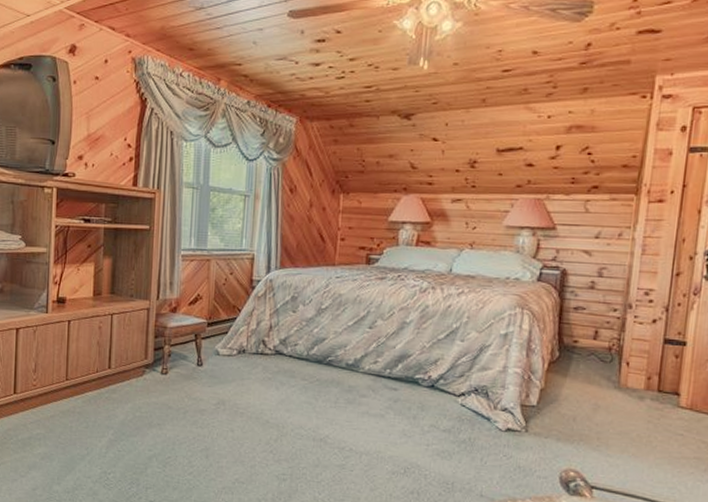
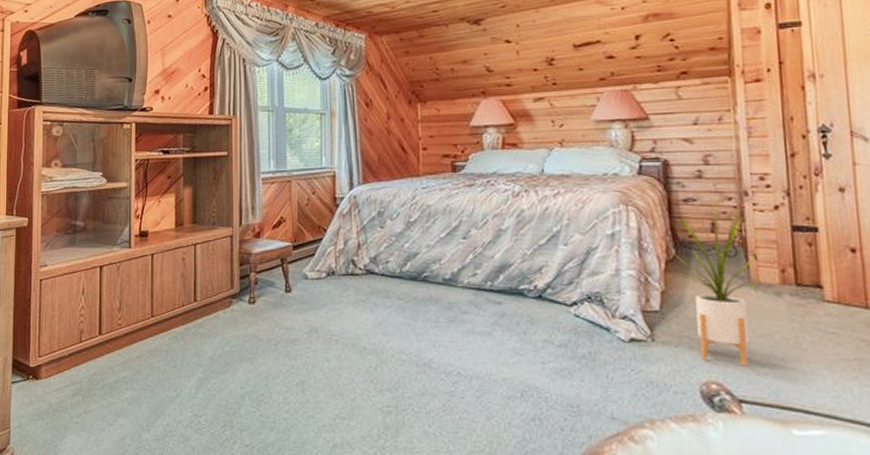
house plant: none [553,314,643,459] -> present [671,205,771,367]

